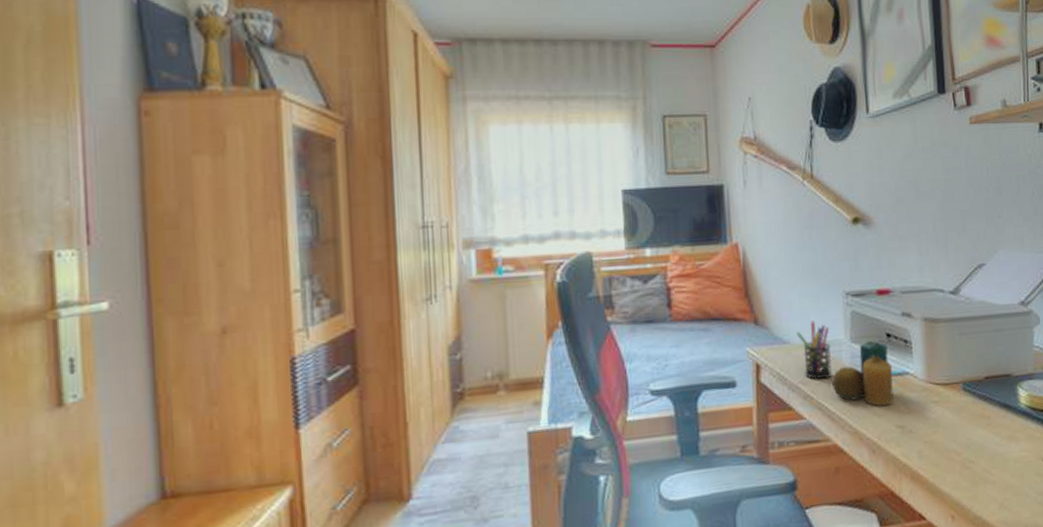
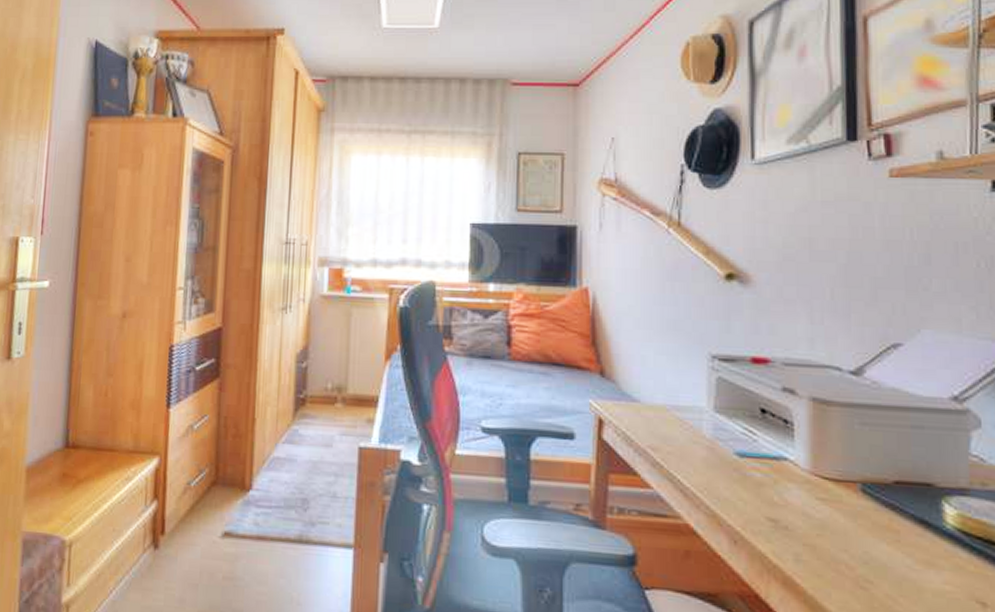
pen holder: present [797,320,832,380] -> none [649,381,689,449]
candle: present [832,340,894,407] -> none [688,413,766,493]

